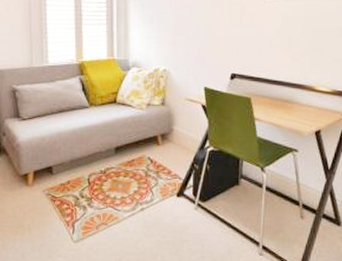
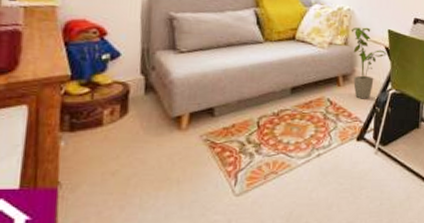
house plant: none [167,86,204,157] -> present [351,27,387,99]

